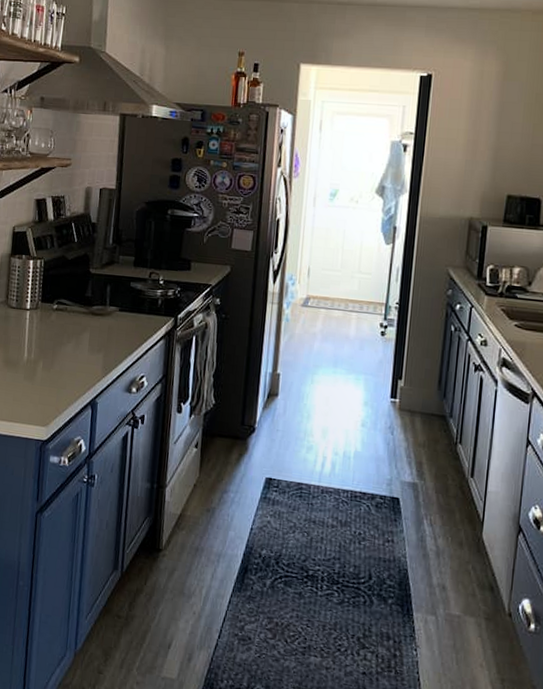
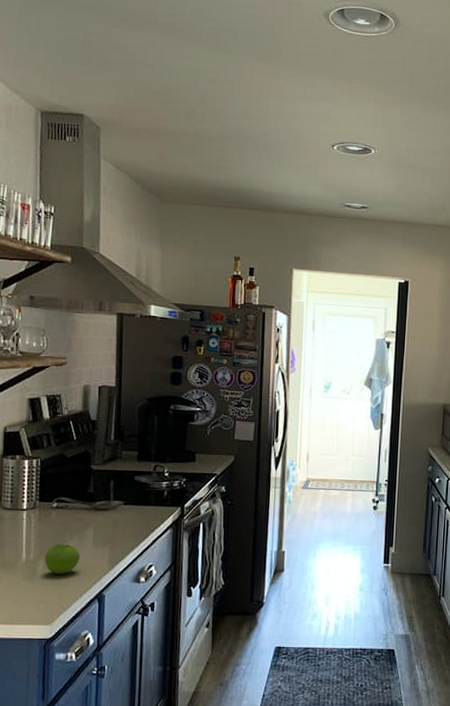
fruit: none [44,346,76,377] -> present [44,544,80,574]

